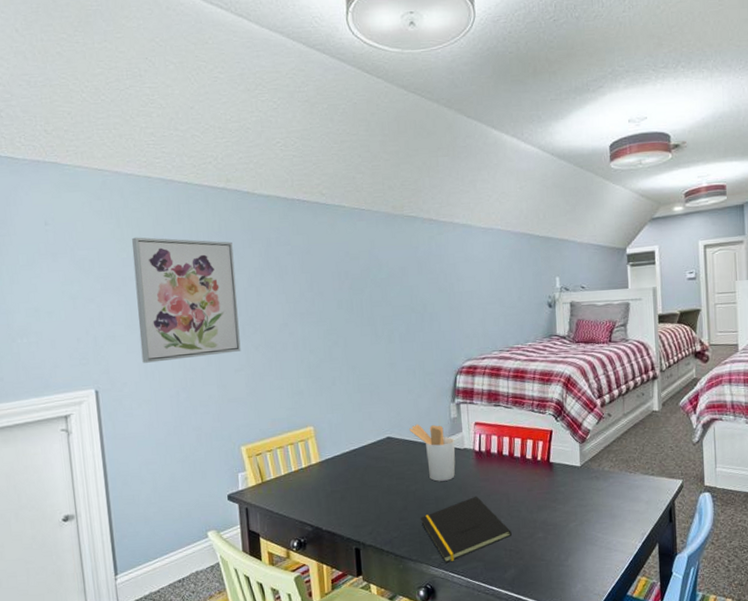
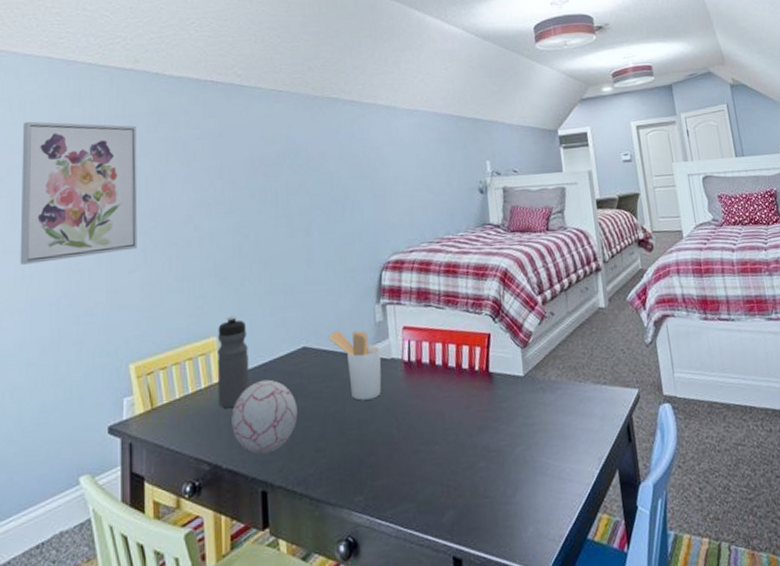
water bottle: none [314,410,343,484] -> present [217,316,250,409]
decorative ball: none [328,462,384,520] -> present [231,379,298,454]
notepad: present [420,496,512,563] -> none [340,417,449,506]

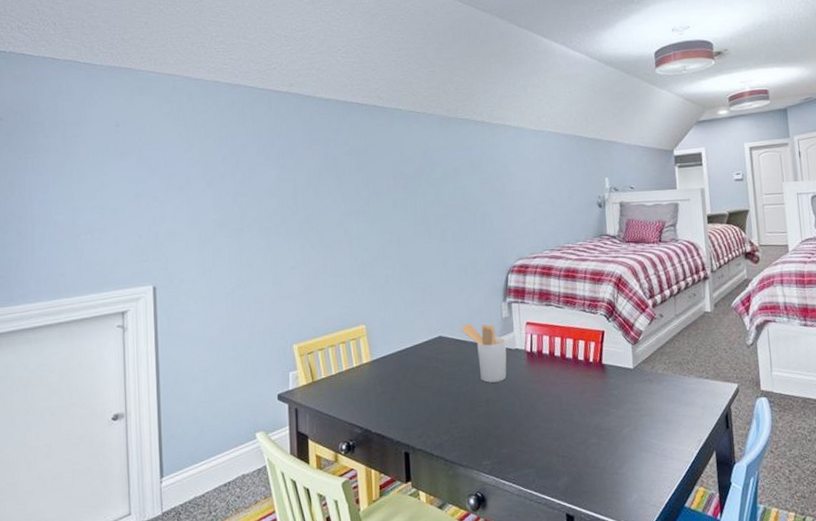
wall art: present [20,121,138,265] -> none [197,138,297,260]
water bottle: present [217,316,250,409] -> none [366,308,394,385]
decorative ball: present [231,379,298,454] -> none [379,362,435,422]

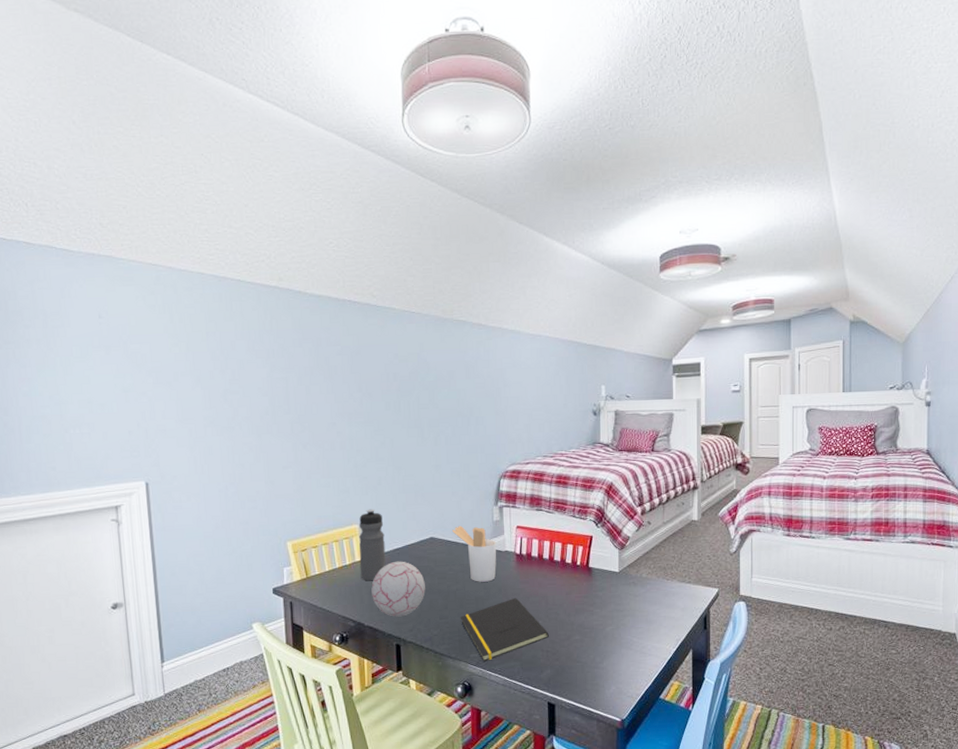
water bottle: none [366,308,394,385] -> present [359,509,386,581]
decorative ball: none [379,362,435,422] -> present [371,561,425,617]
notepad: none [470,398,564,469] -> present [460,597,549,661]

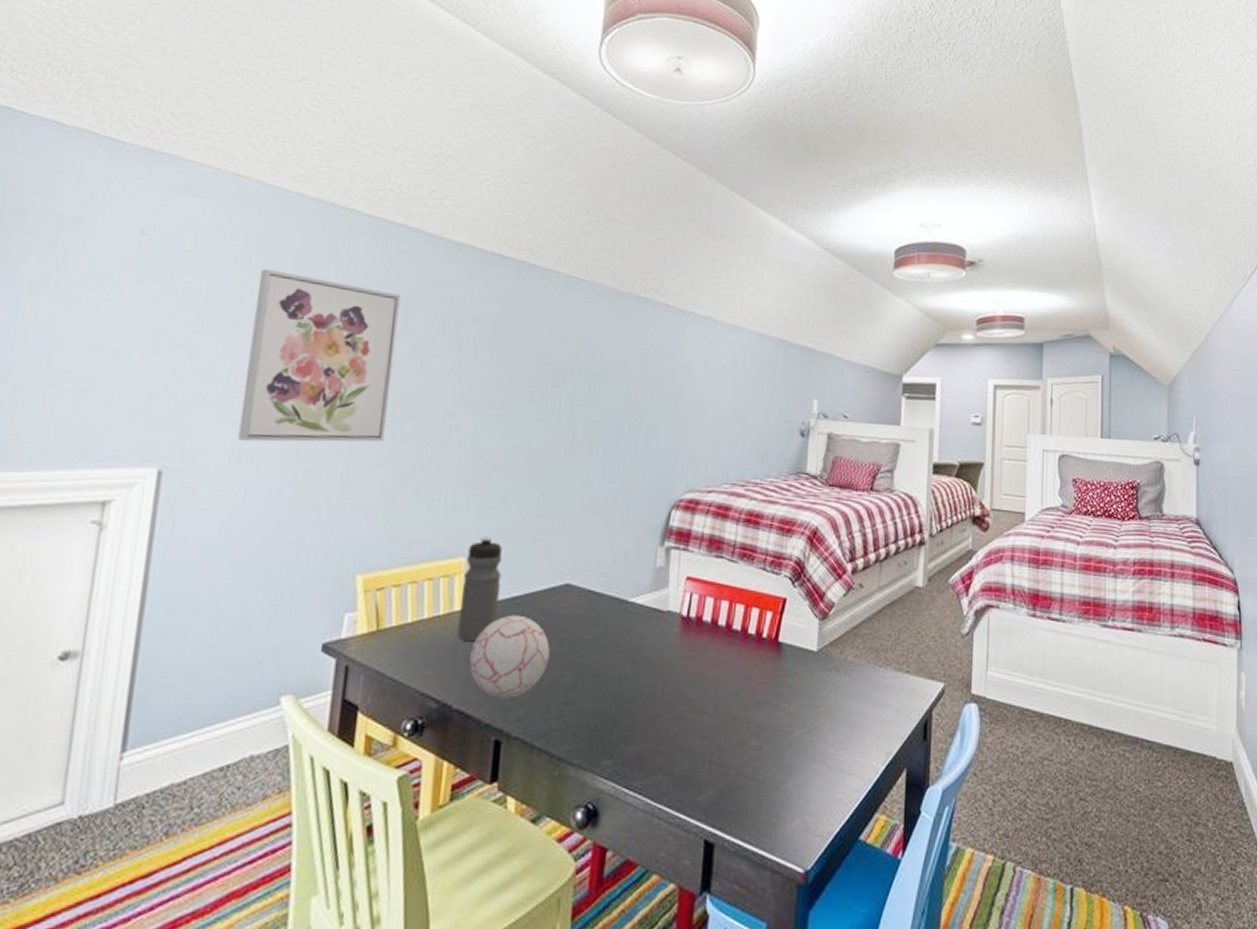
wall art: none [184,332,289,457] -> present [238,269,400,442]
utensil holder: present [452,525,497,582] -> none [598,570,657,654]
notepad: present [460,597,549,661] -> none [593,679,716,773]

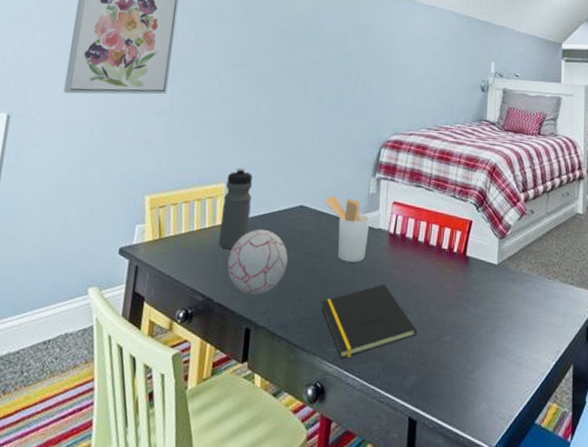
notepad: none [593,679,716,773] -> present [321,283,417,359]
utensil holder: none [598,570,657,654] -> present [324,195,370,263]

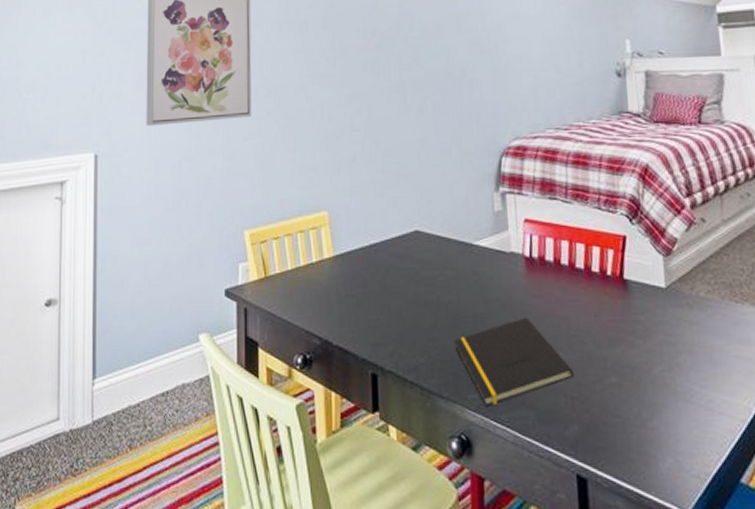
water bottle: present [218,167,253,250] -> none [328,192,361,286]
decorative ball: present [227,229,288,295] -> none [342,260,409,336]
utensil holder: present [324,195,370,263] -> none [442,216,500,293]

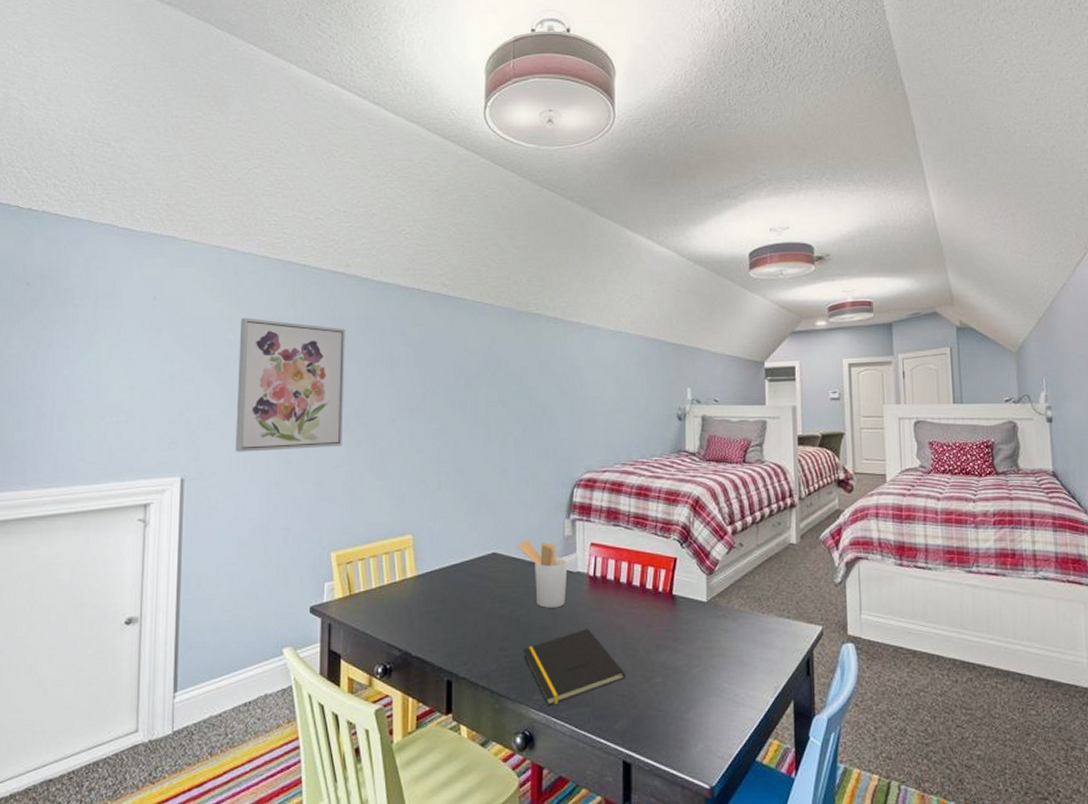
utensil holder: none [442,216,500,293] -> present [518,540,568,608]

